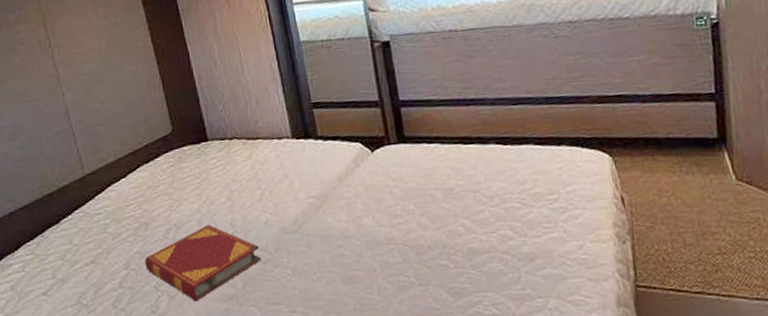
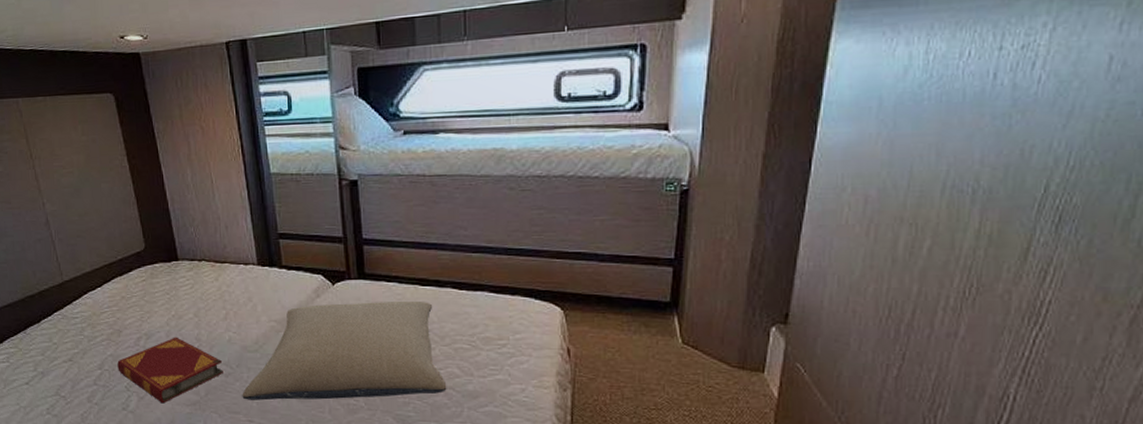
pillow: none [282,161,501,288] -> present [242,300,447,401]

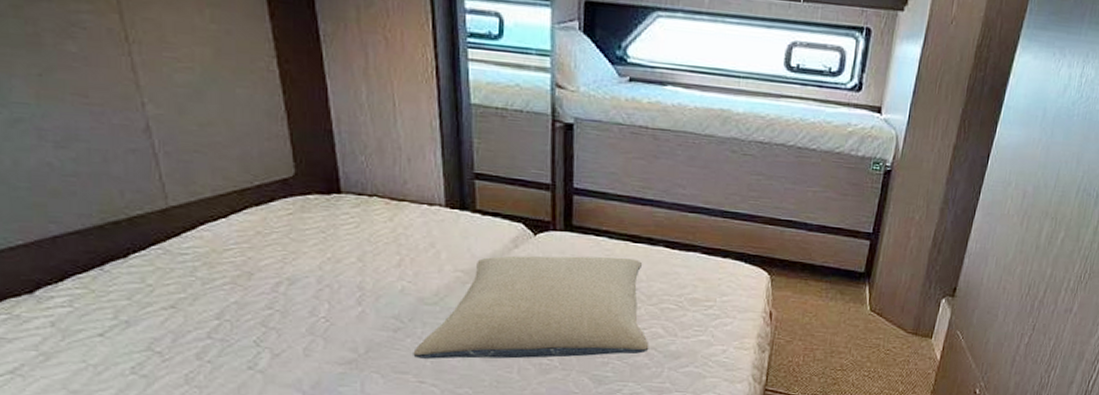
hardback book: present [117,337,223,404] -> none [244,283,391,362]

